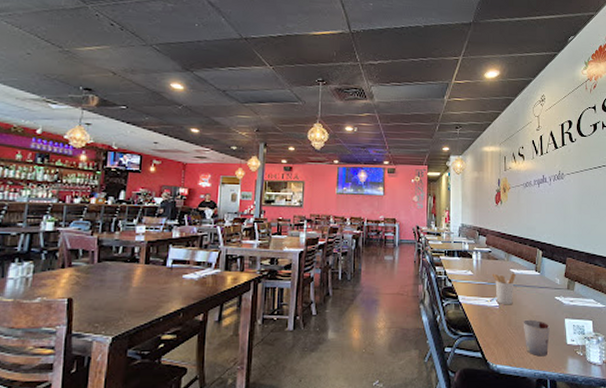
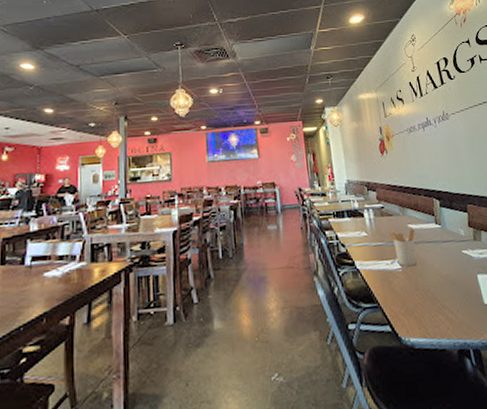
cup: present [523,319,550,357] -> none [431,279,465,323]

